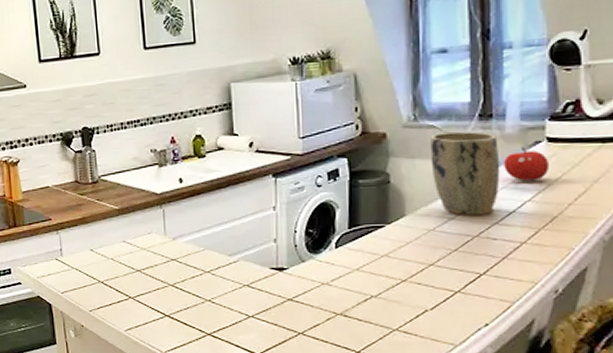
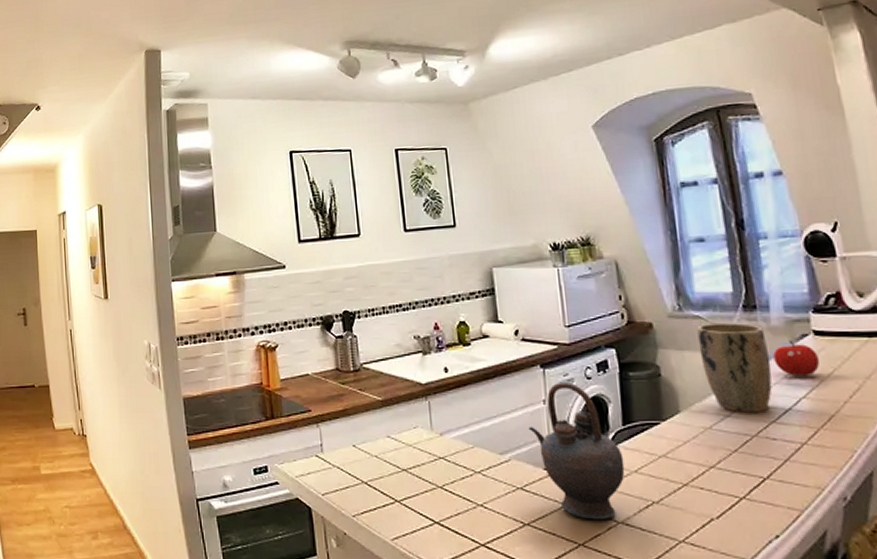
teapot: none [257,190,347,312] -> present [528,383,625,520]

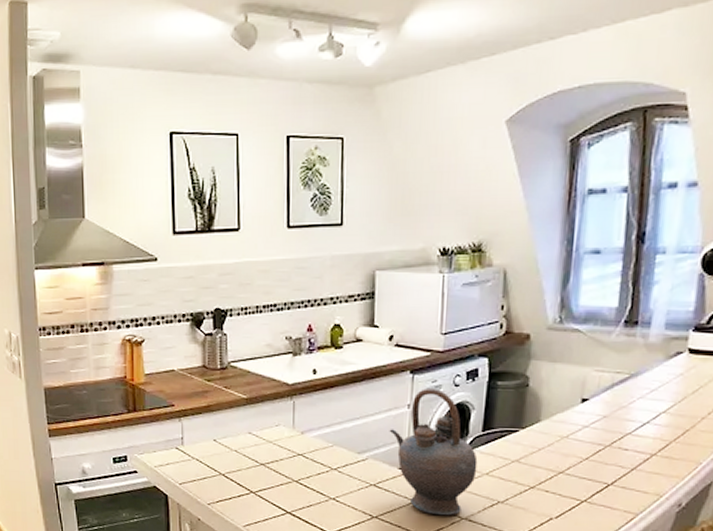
plant pot: present [697,322,772,412] -> none [571,336,641,424]
fruit: present [773,340,819,377] -> none [643,357,688,393]

